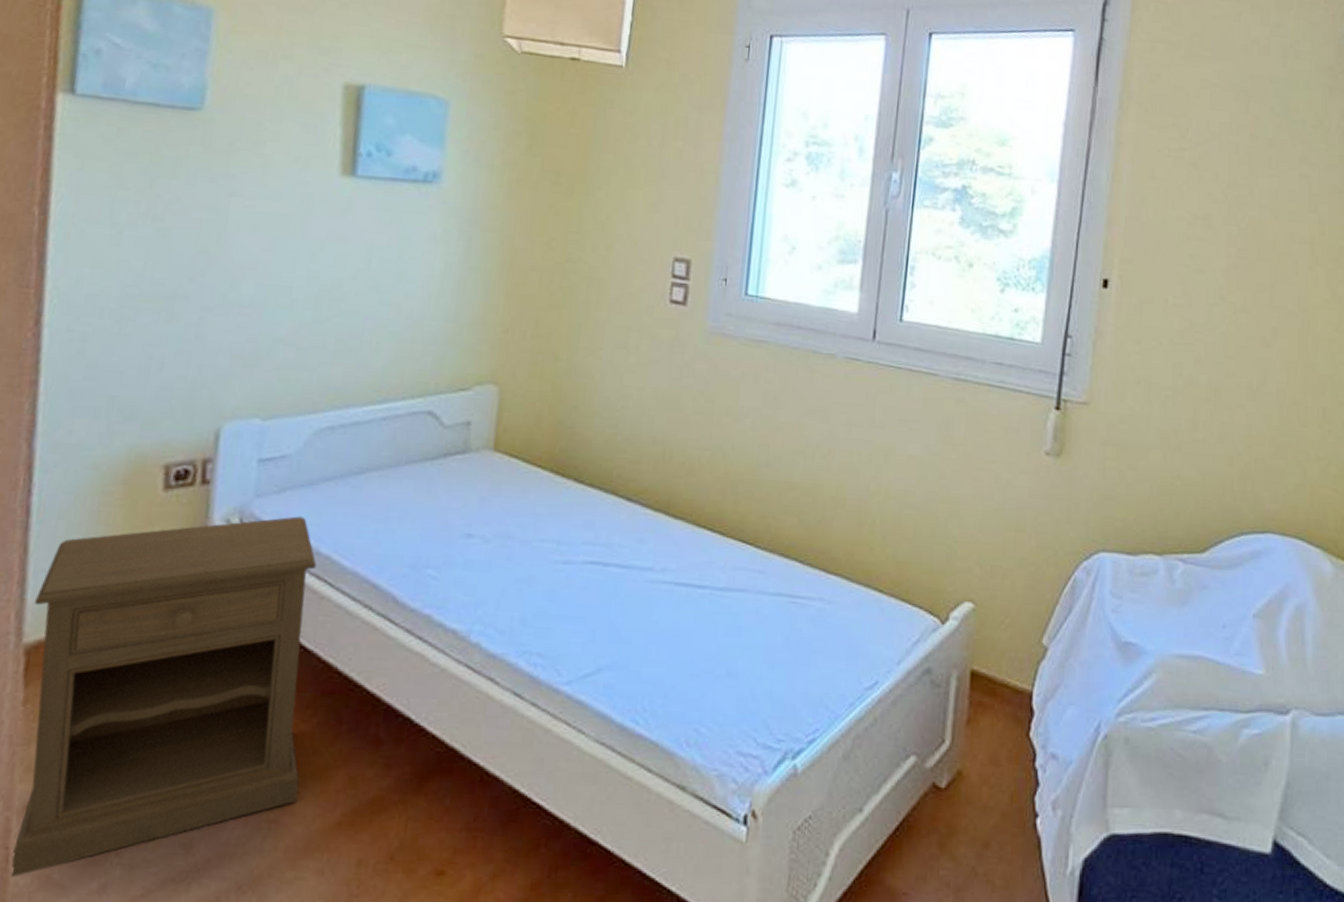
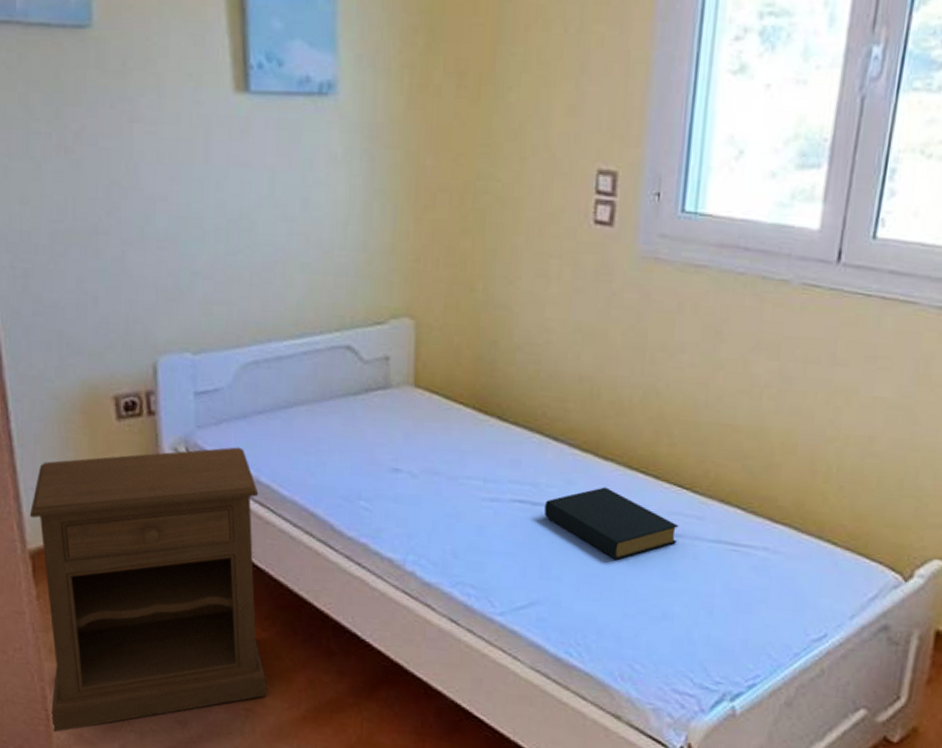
hardback book: none [615,545,743,618] -> present [543,487,680,559]

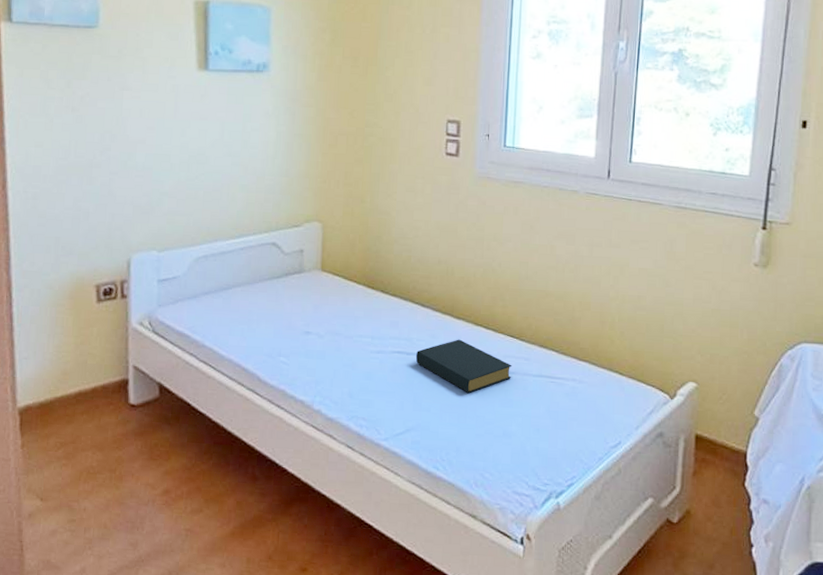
nightstand: present [29,447,267,733] -> none [21,320,204,561]

